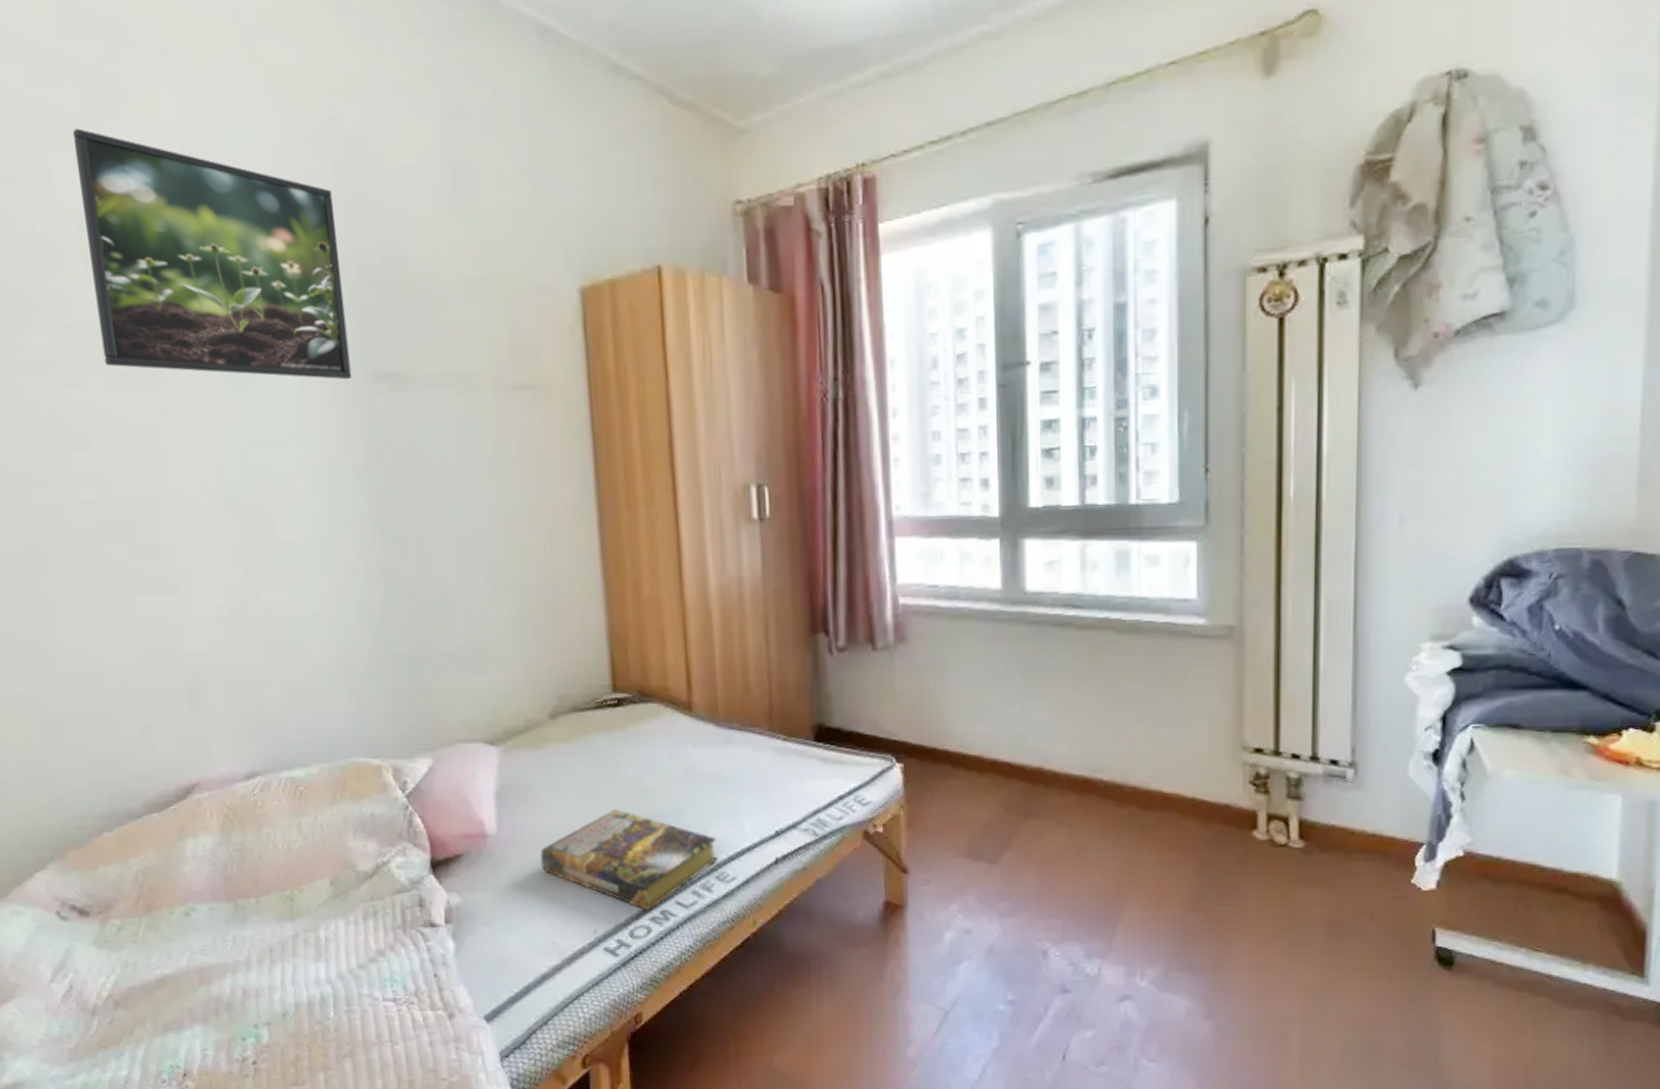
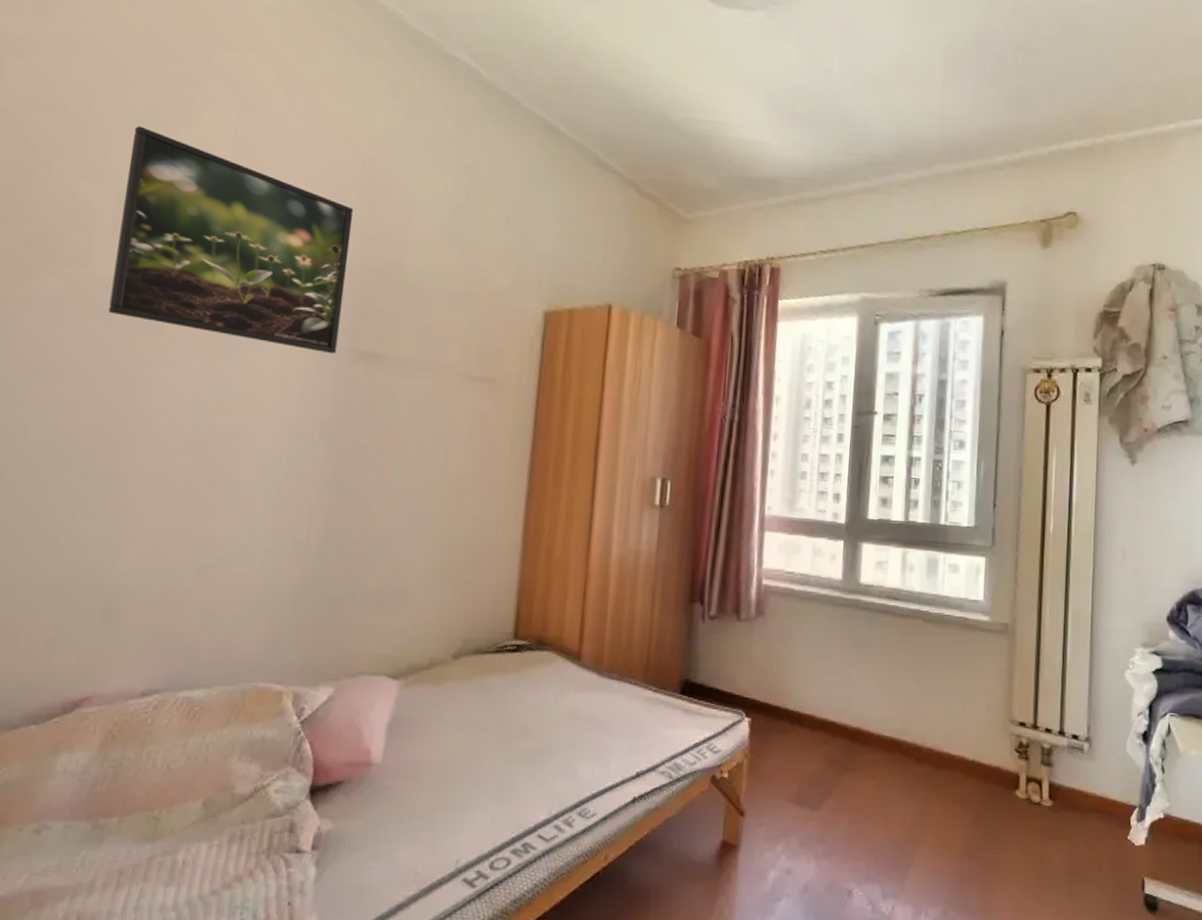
book: present [540,808,719,911] -> none [418,744,583,843]

